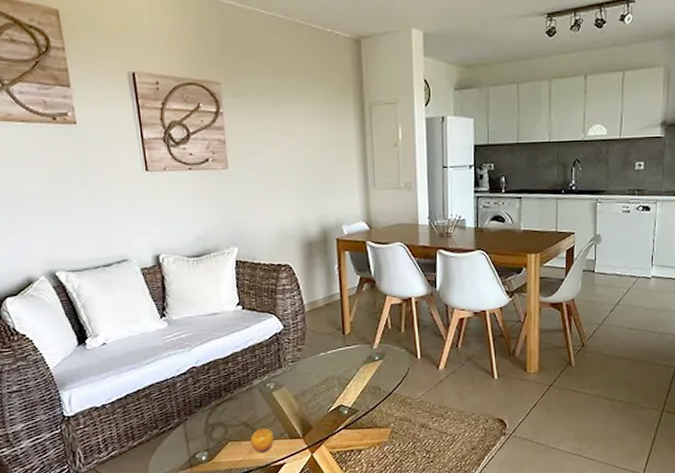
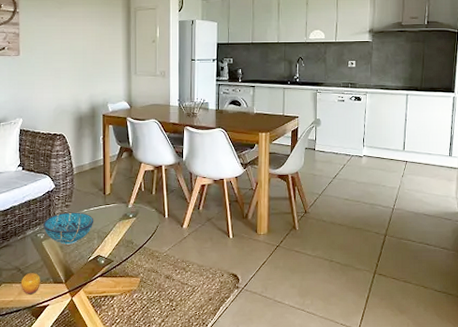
decorative bowl: none [272,356,333,395] -> present [43,212,94,245]

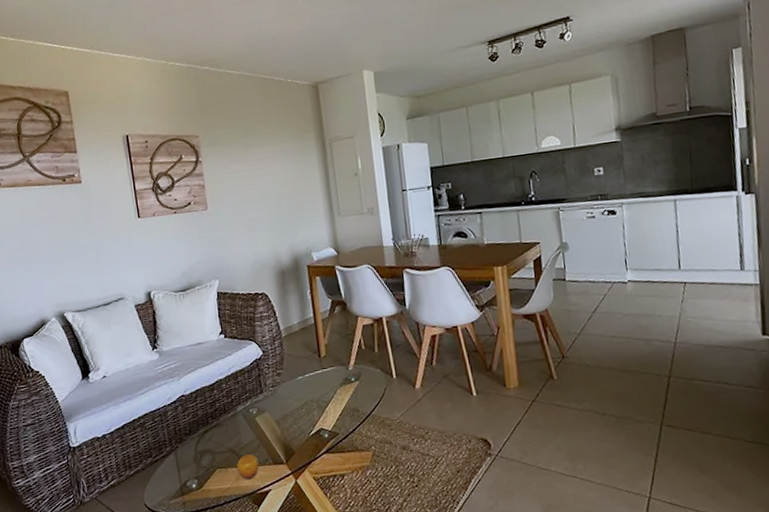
decorative bowl: present [43,212,94,245] -> none [254,380,312,419]

